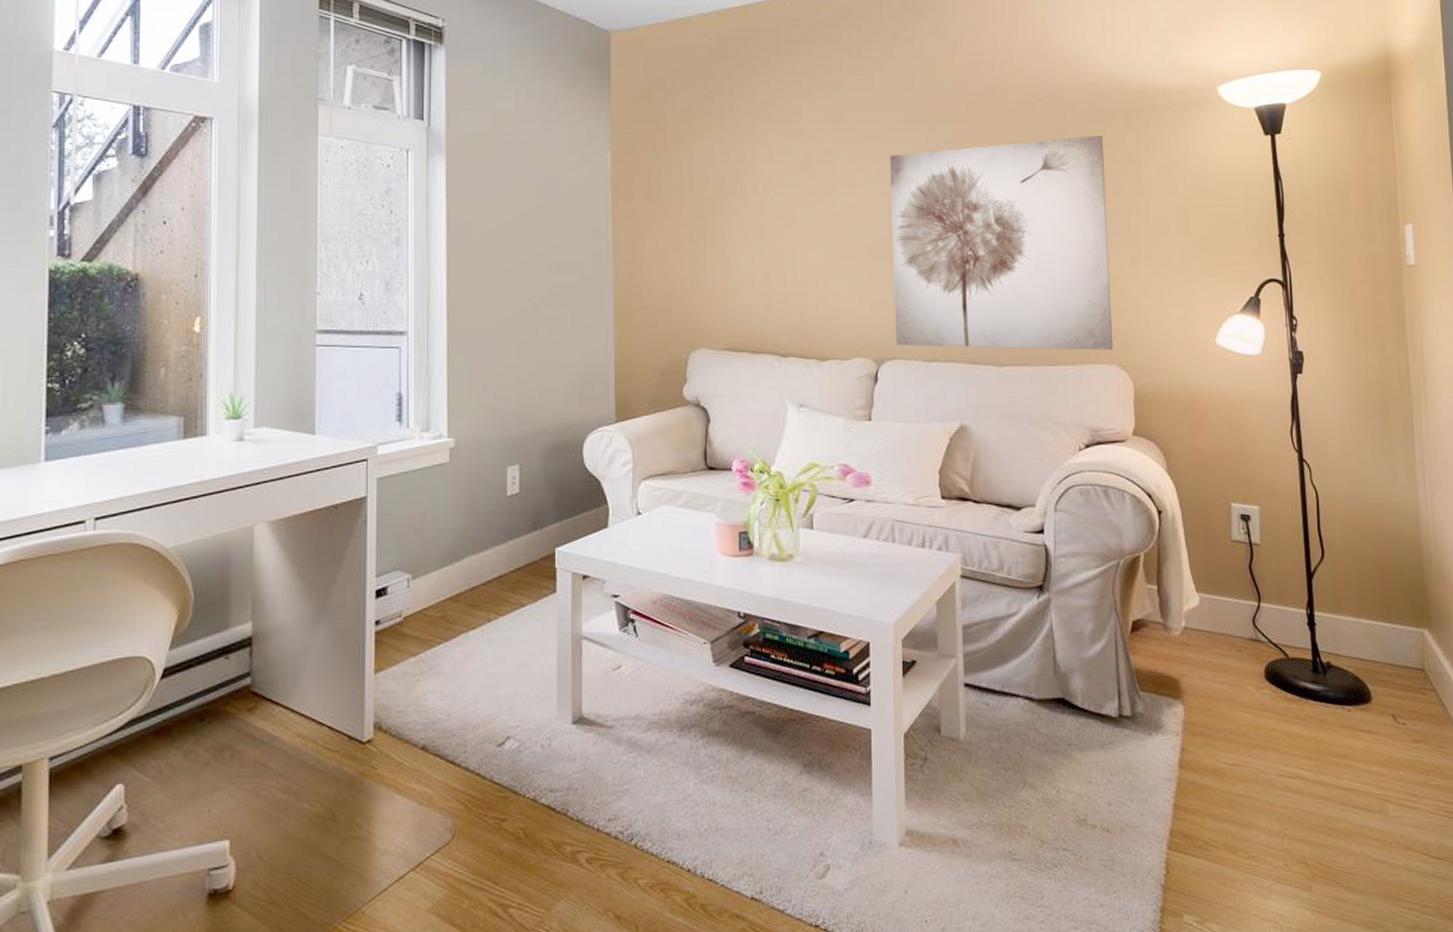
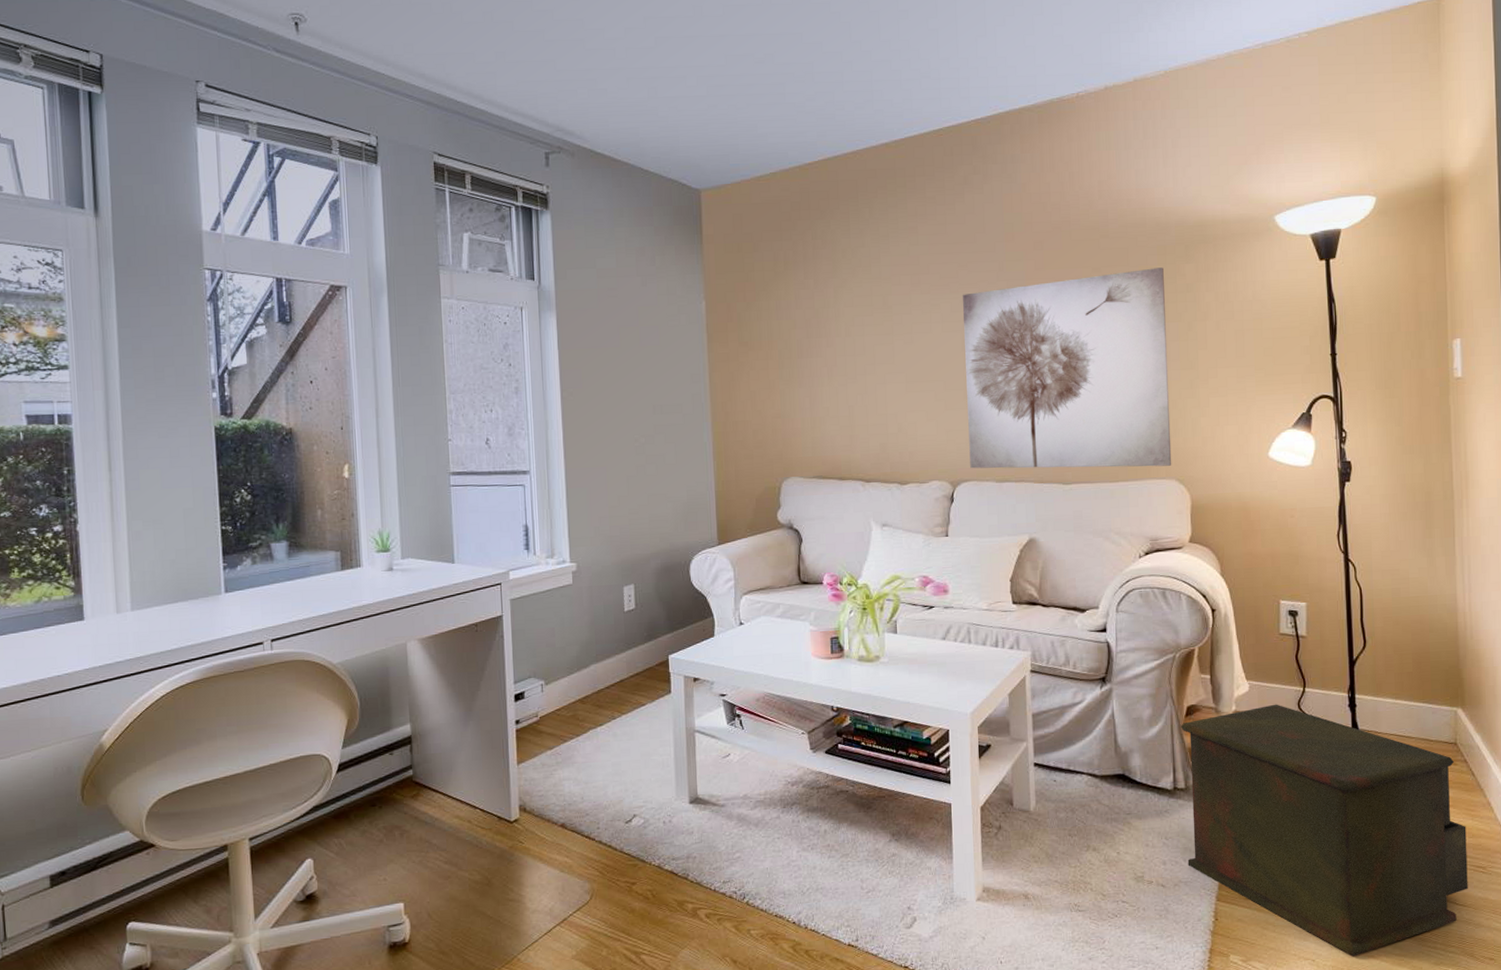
nightstand: none [1126,620,1443,918] -> present [1181,704,1468,957]

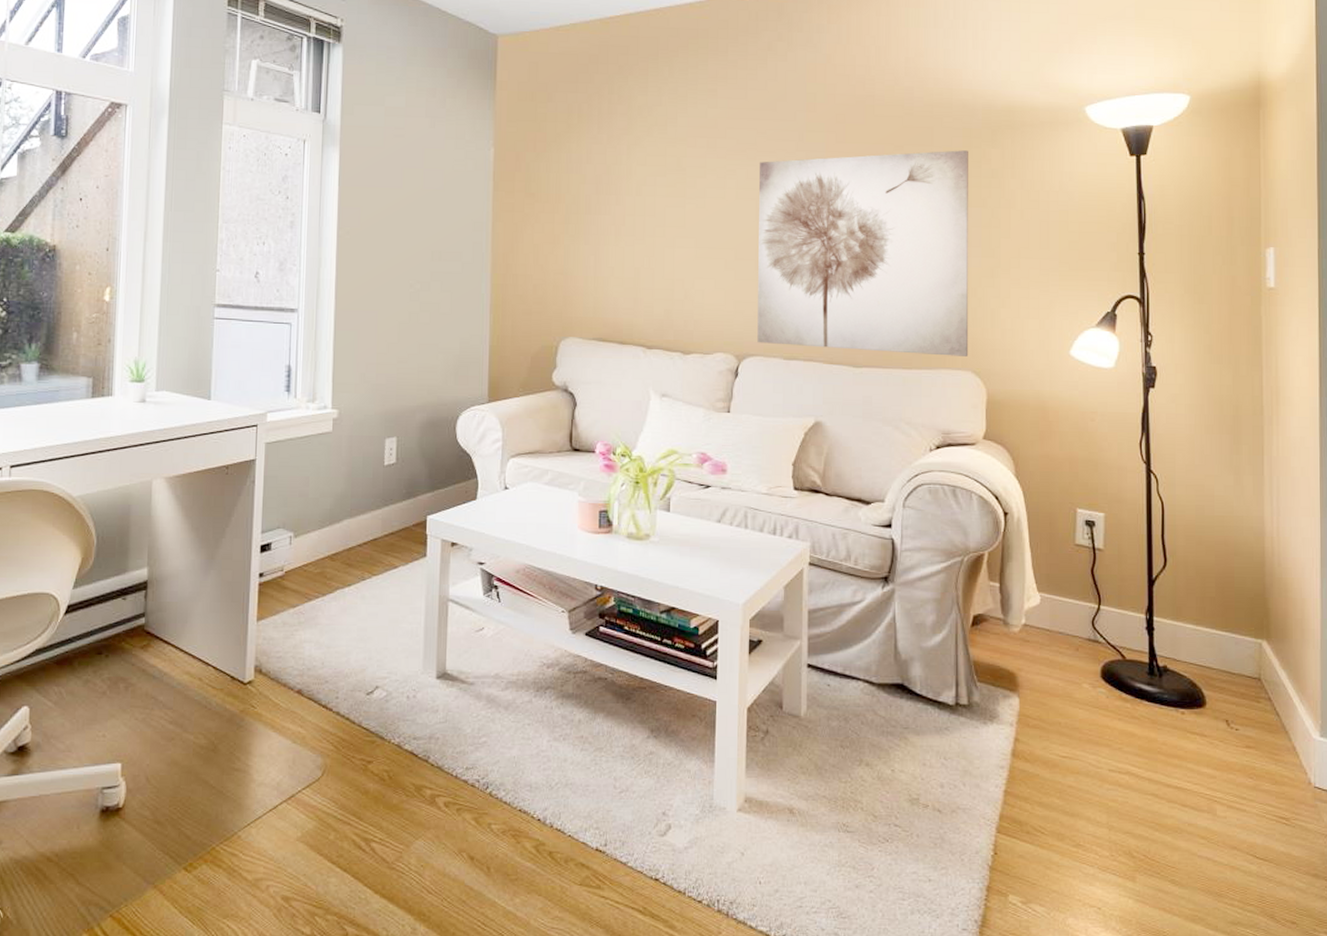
nightstand: present [1181,704,1468,957] -> none [966,620,1270,908]

